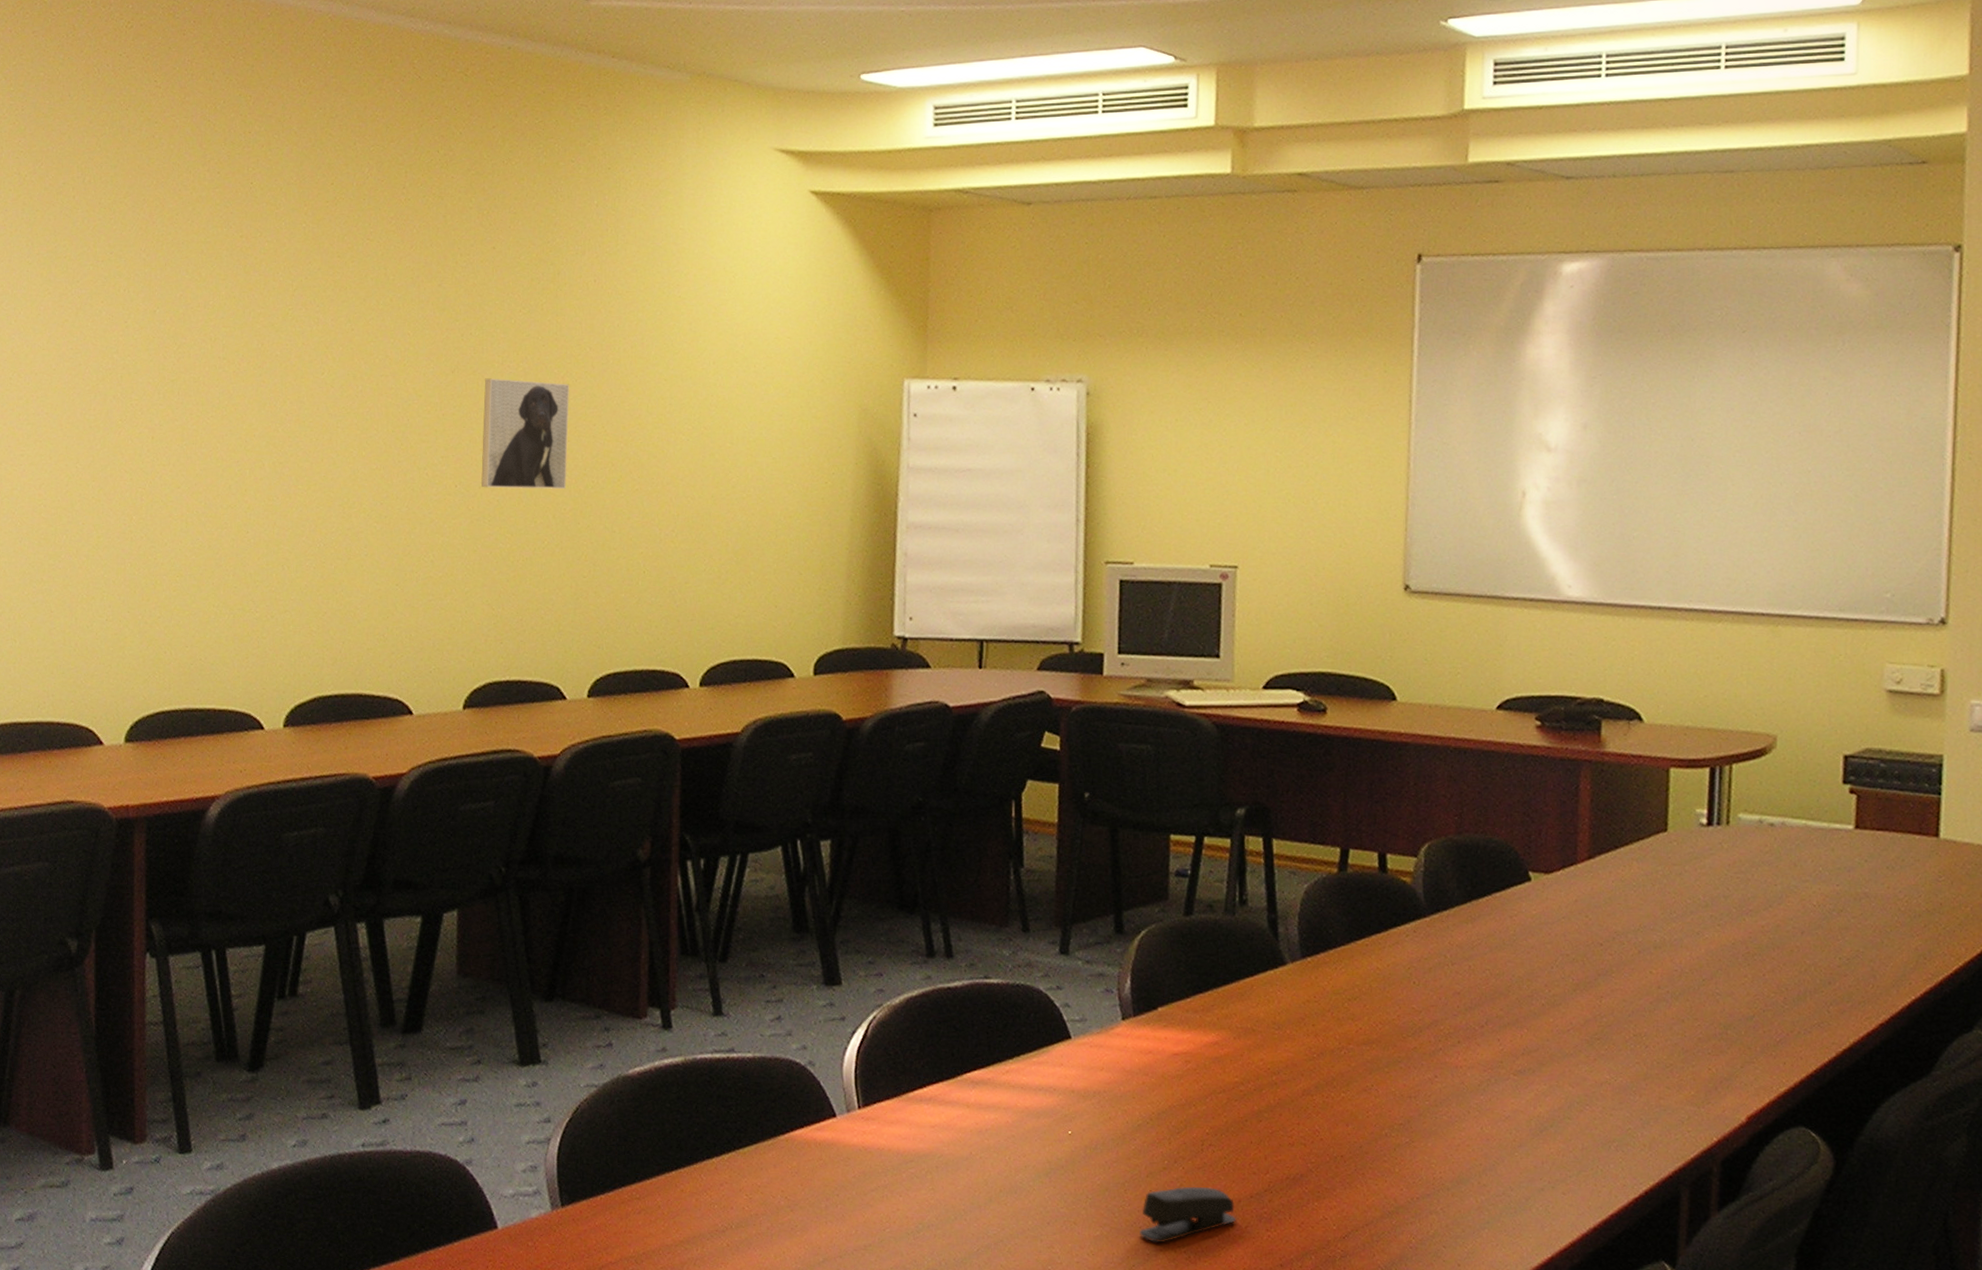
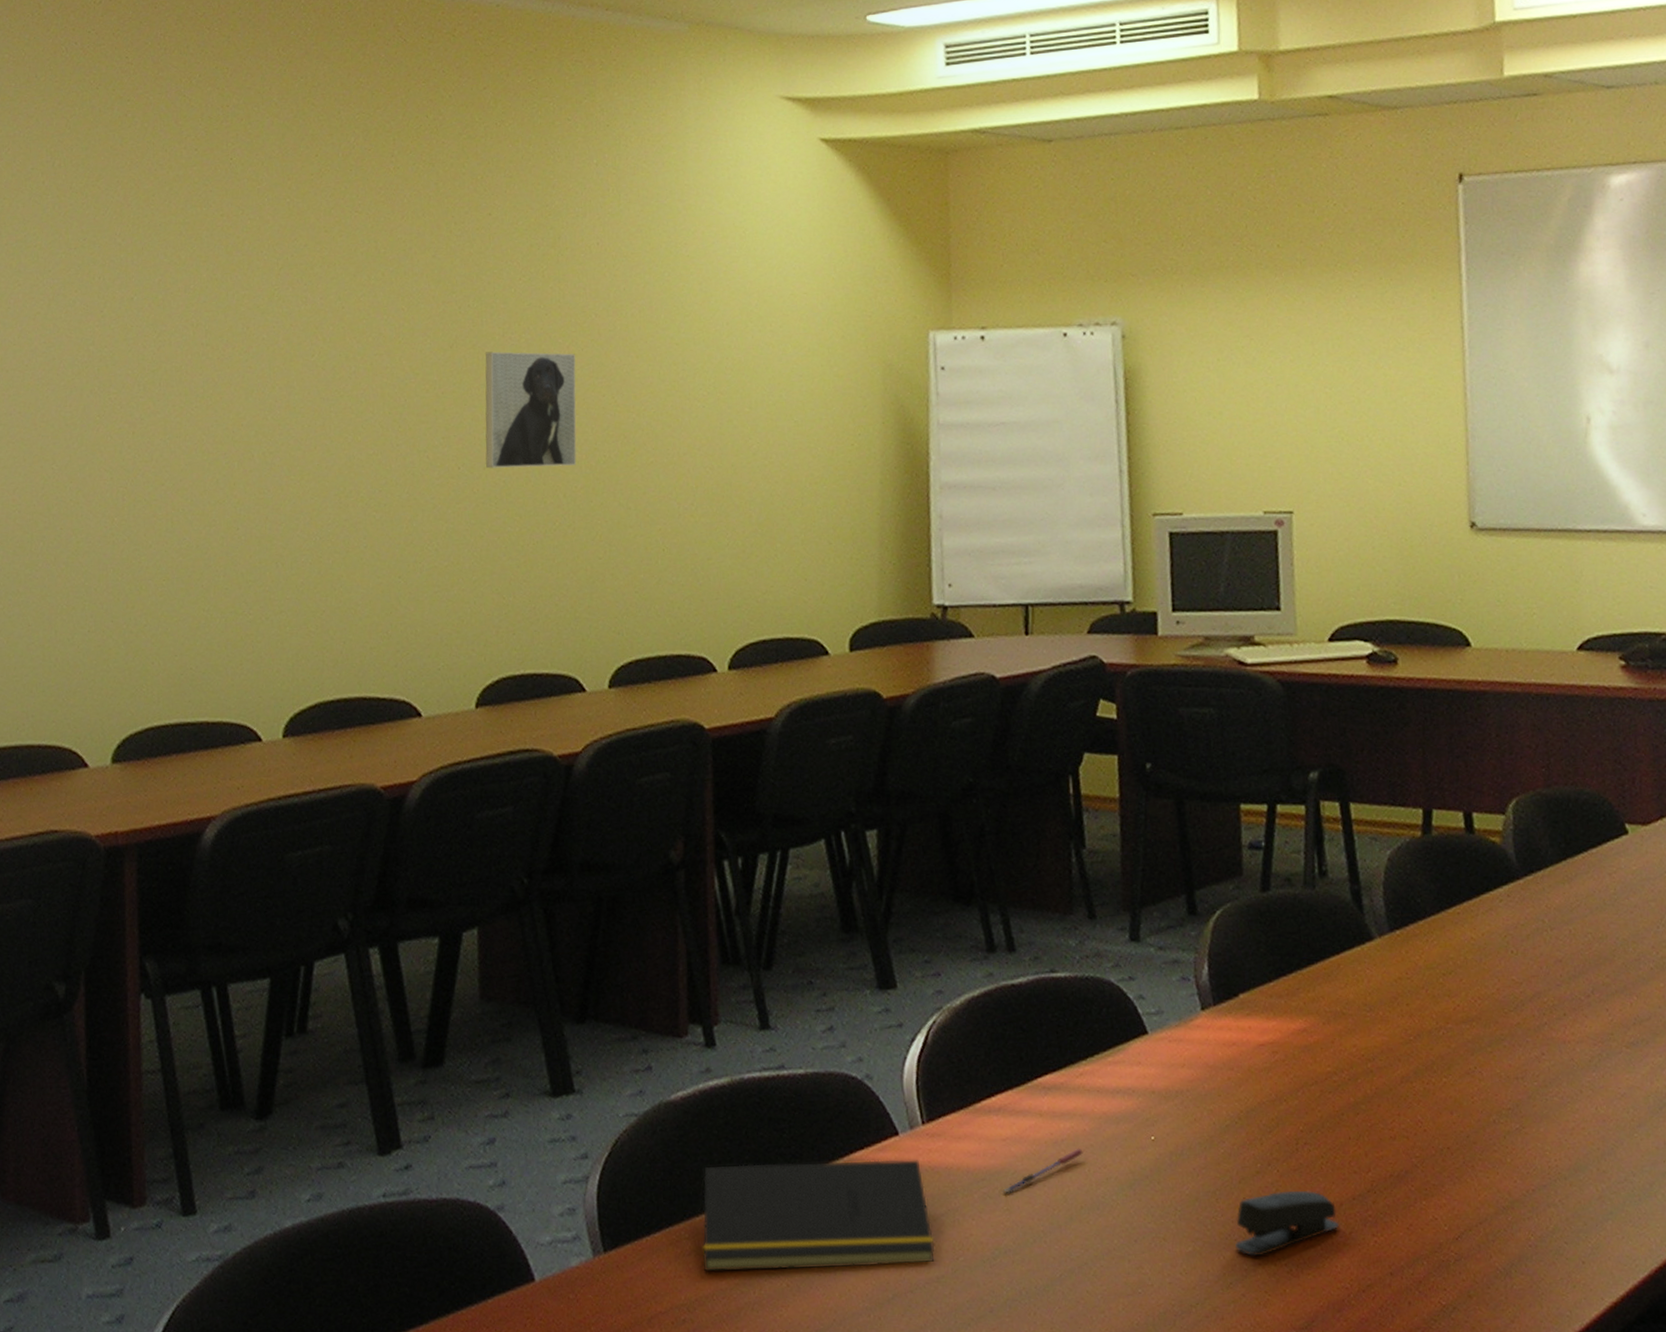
notepad: none [650,1136,864,1233] -> present [699,1160,935,1272]
pen: none [927,1137,1005,1175] -> present [1001,1148,1083,1194]

